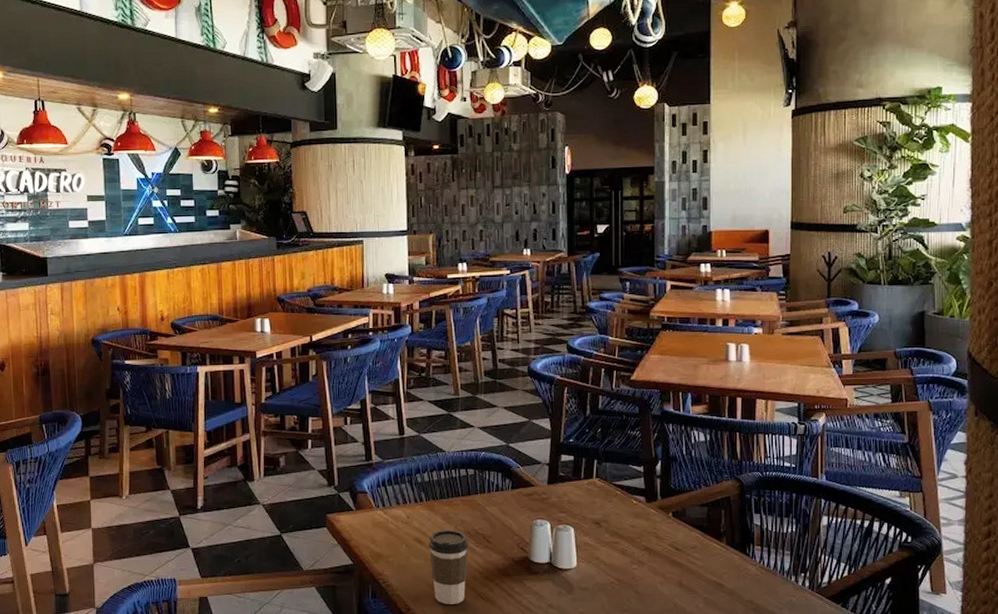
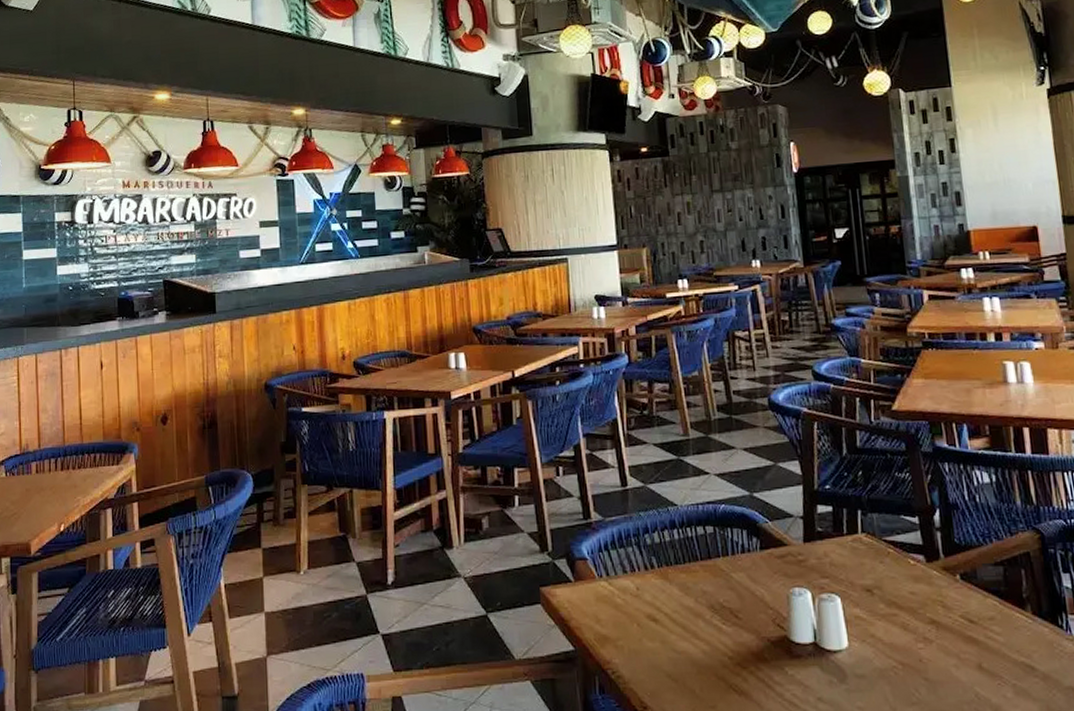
coffee cup: present [428,529,468,604] -> none [664,603,714,700]

